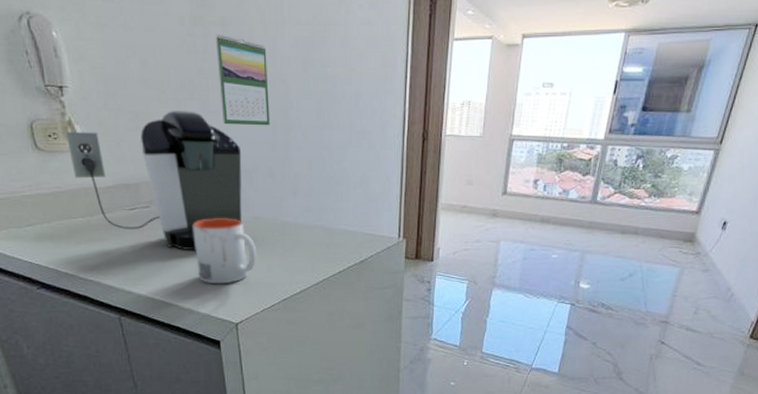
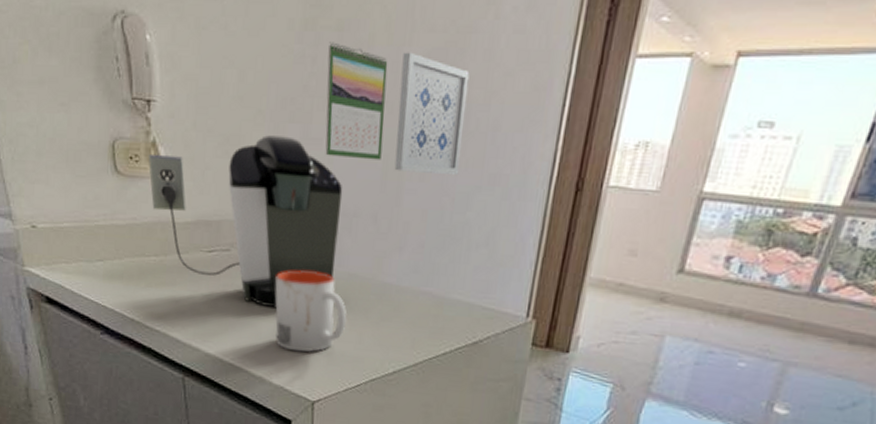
wall art: none [278,41,333,133] -> present [394,52,470,174]

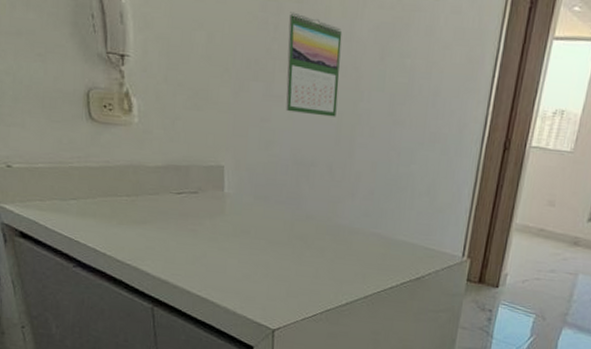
coffee maker: present [148,135,343,307] -> none [121,91,302,245]
mug: present [275,270,348,352] -> none [239,212,305,285]
wall art: present [394,52,470,174] -> none [347,24,413,132]

